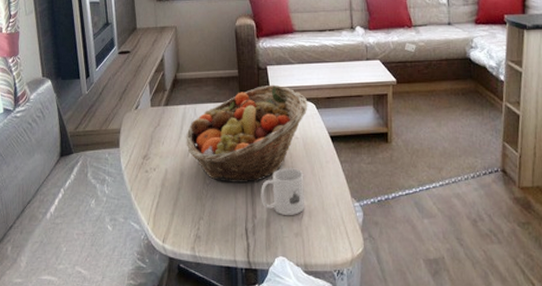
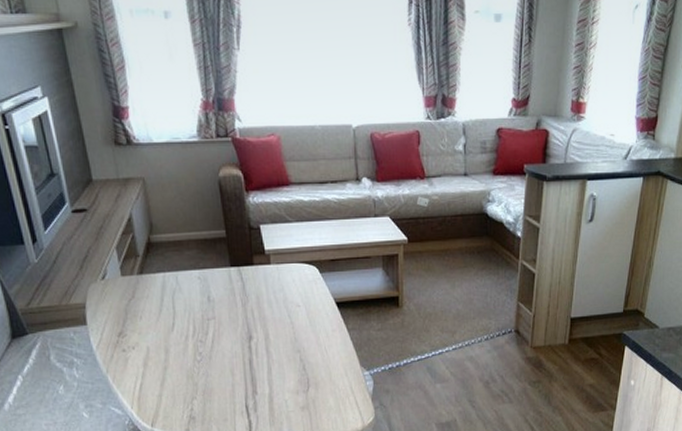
fruit basket: present [186,84,308,183] -> none [168,246,310,358]
mug: present [261,168,304,216] -> none [260,339,310,390]

